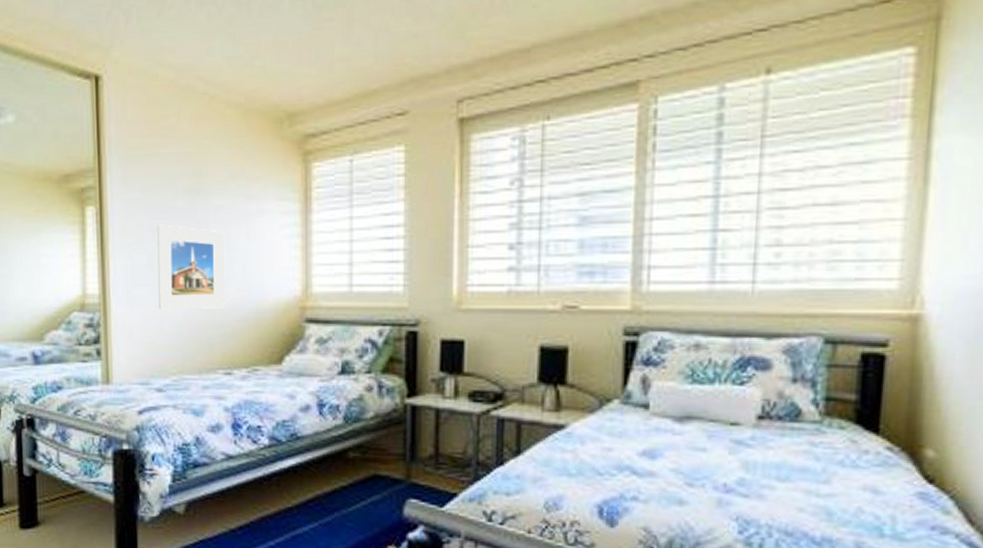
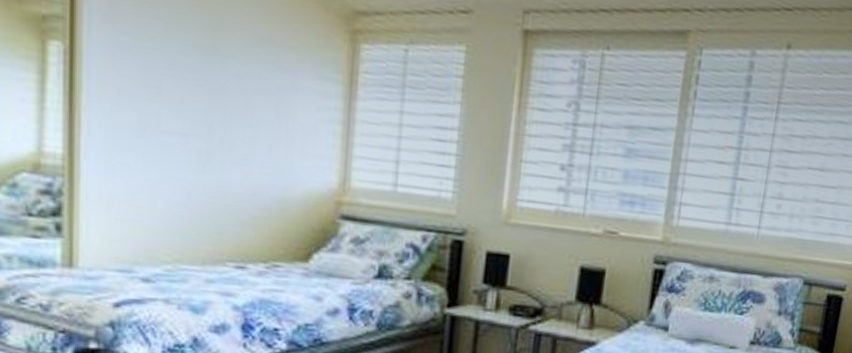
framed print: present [157,224,225,310] -> none [150,80,247,192]

